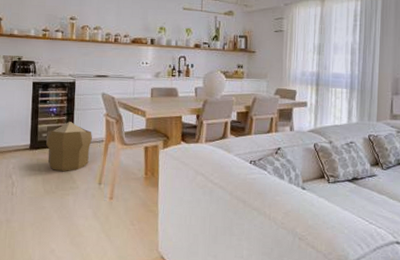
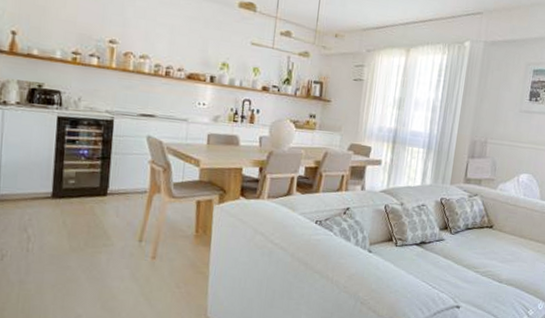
pouf: present [45,122,92,172] -> none [72,167,133,227]

